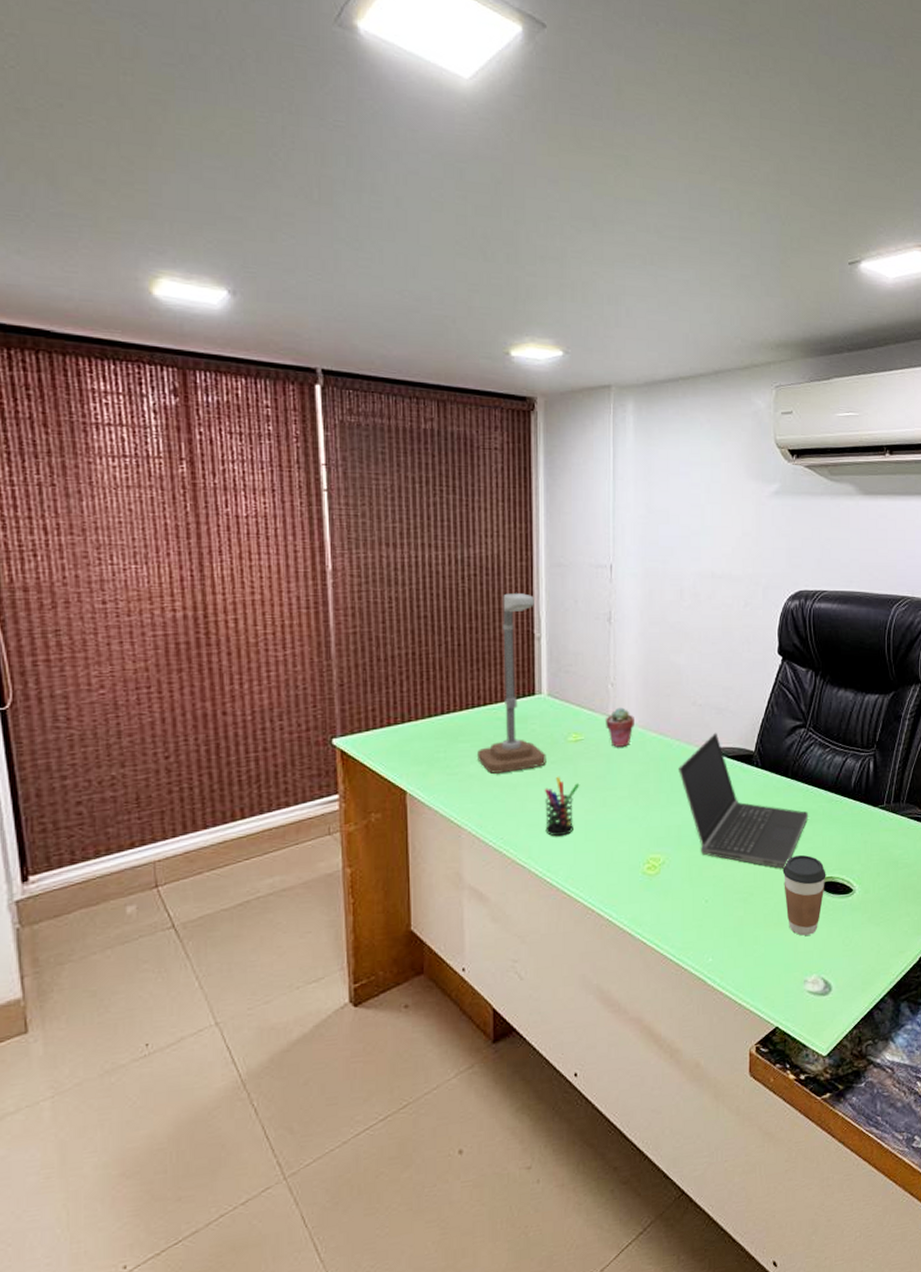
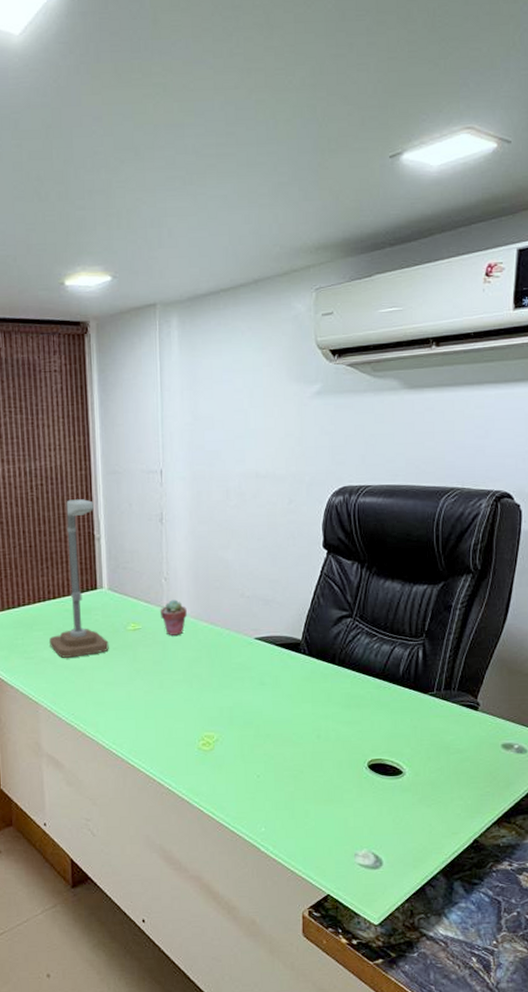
pen holder: present [544,776,580,837] -> none [107,661,139,714]
laptop computer: present [678,732,809,869] -> none [229,622,357,750]
coffee cup: present [782,854,826,936] -> none [331,737,375,813]

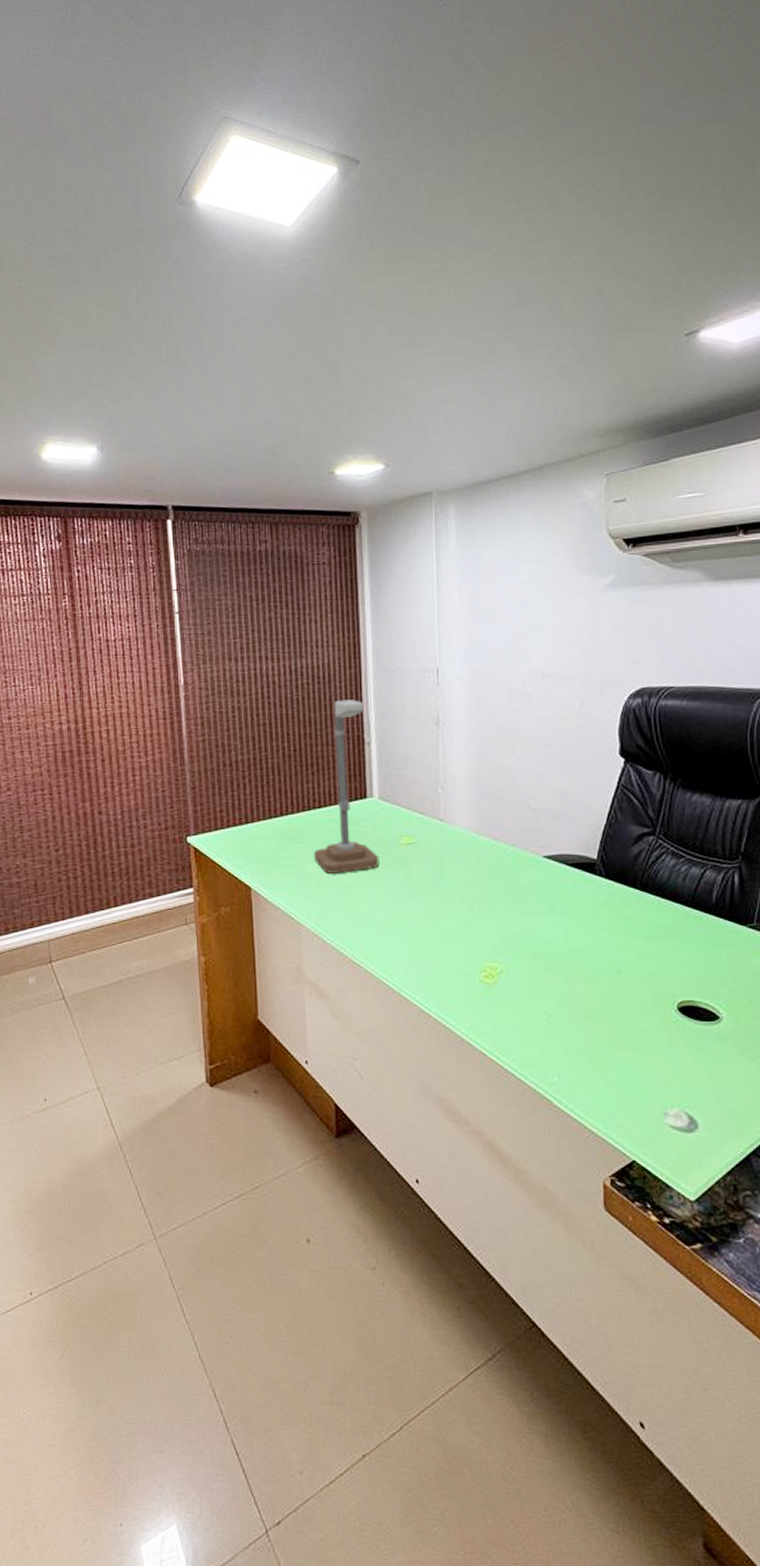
potted succulent: present [159,600,187,635] -> none [436,811,466,851]

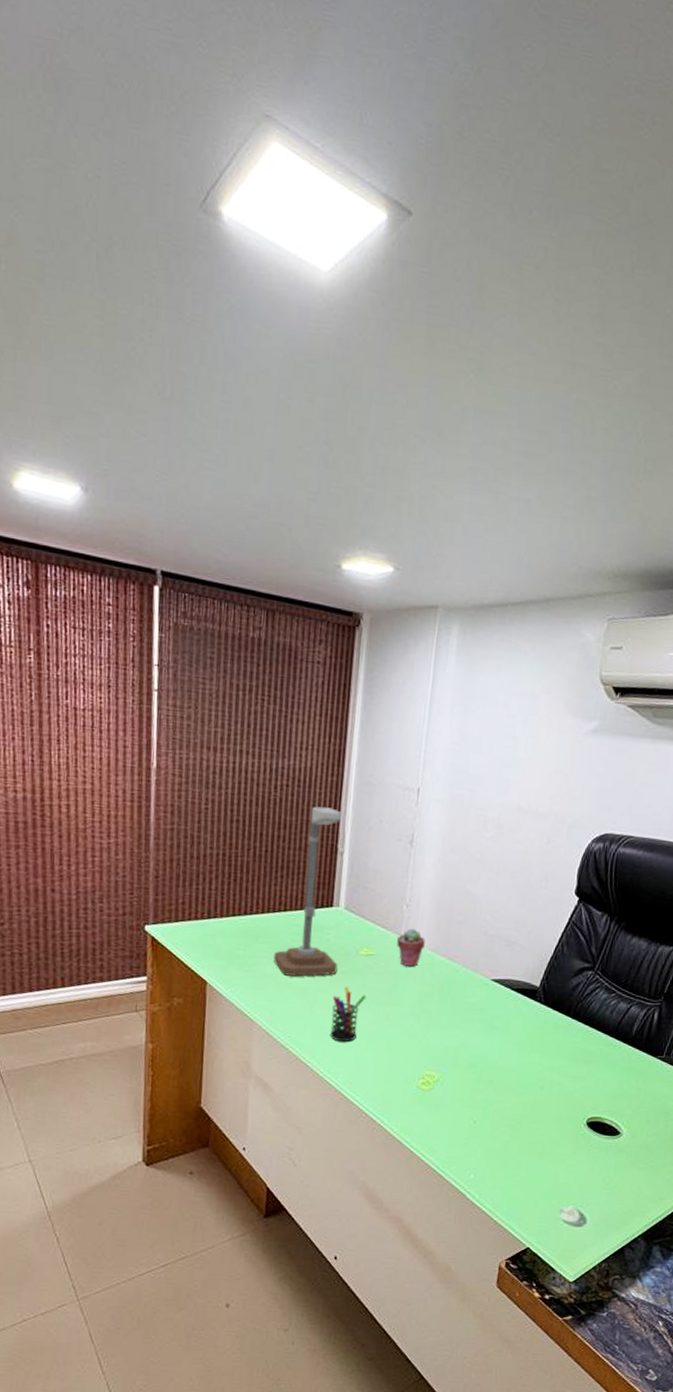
pen holder: none [378,878,413,939] -> present [330,986,367,1043]
potted succulent: none [436,811,466,851] -> present [396,928,425,967]

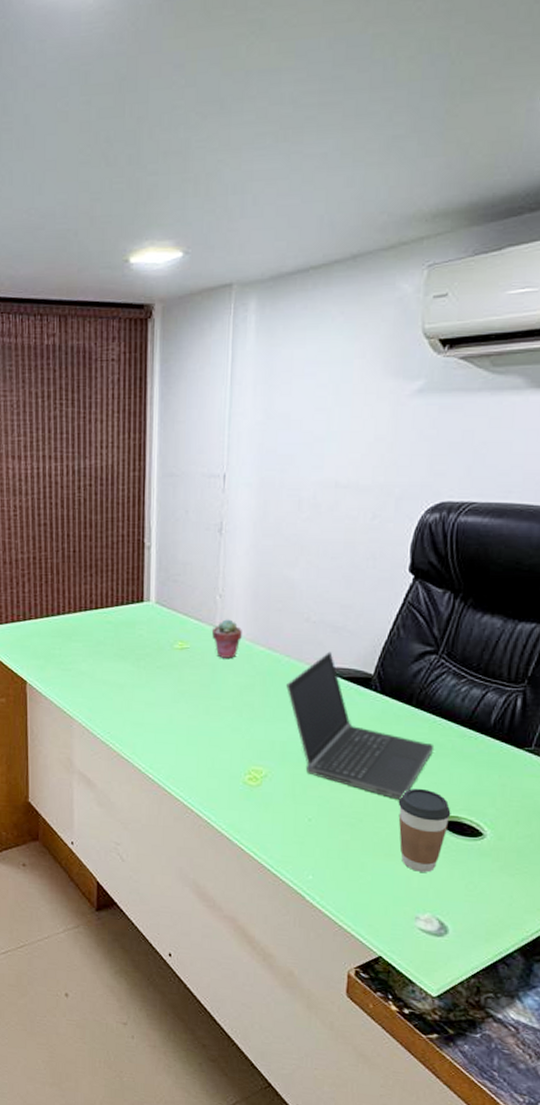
desk lamp: present [274,806,342,977] -> none [89,503,153,673]
pen holder: present [330,986,367,1043] -> none [149,681,184,738]
laptop computer: none [462,964,586,1103] -> present [286,651,435,800]
coffee cup: none [551,1092,596,1169] -> present [398,788,451,873]

